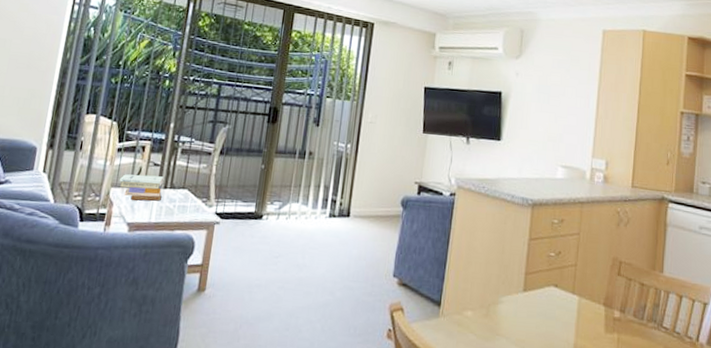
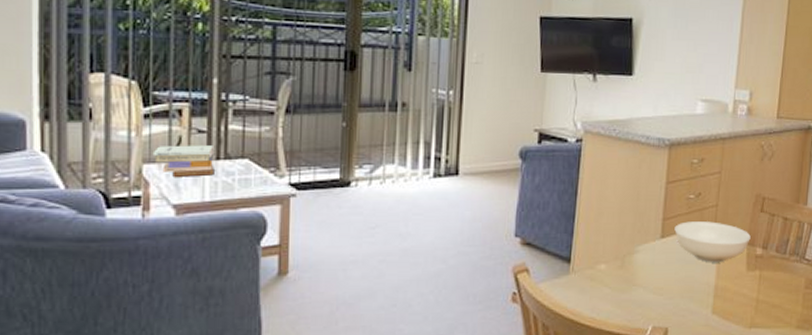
bowl: none [536,278,609,322] -> present [674,221,751,263]

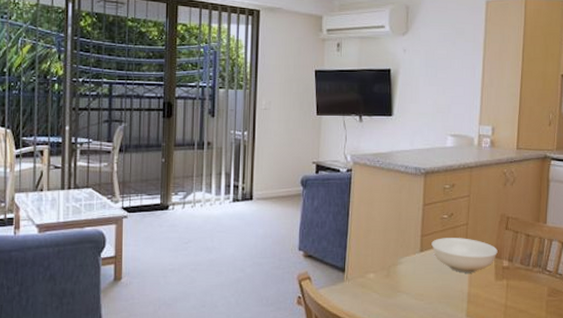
books: present [152,145,215,177] -> none [22,178,67,203]

